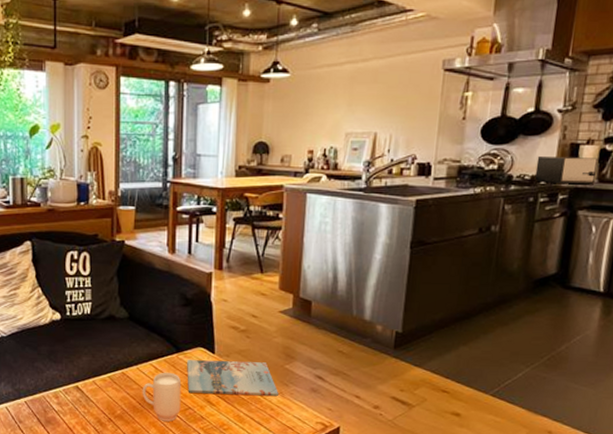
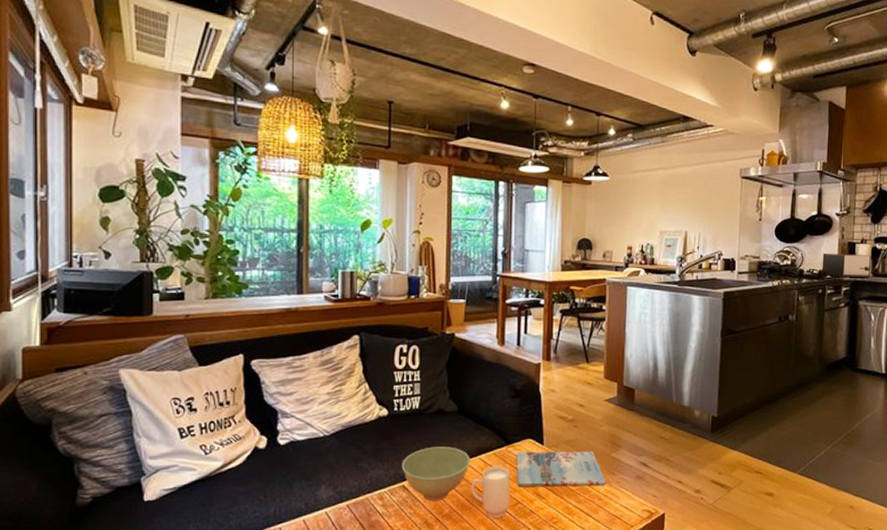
bowl: none [75,351,141,402] -> present [401,447,470,501]

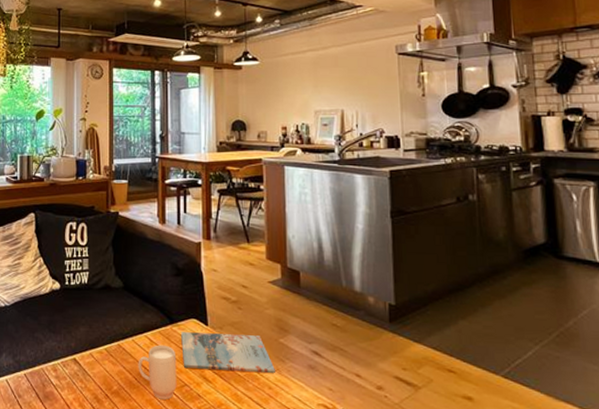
bowl: present [401,447,470,501] -> none [72,321,136,377]
toaster: present [822,253,872,279] -> none [501,127,565,154]

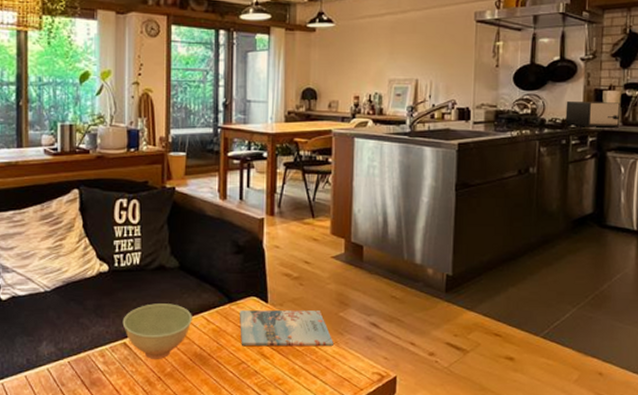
bowl: none [72,321,136,377] -> present [122,303,192,359]
mug: present [138,344,177,400] -> none [193,324,234,378]
toaster: none [501,127,565,154] -> present [565,101,621,128]

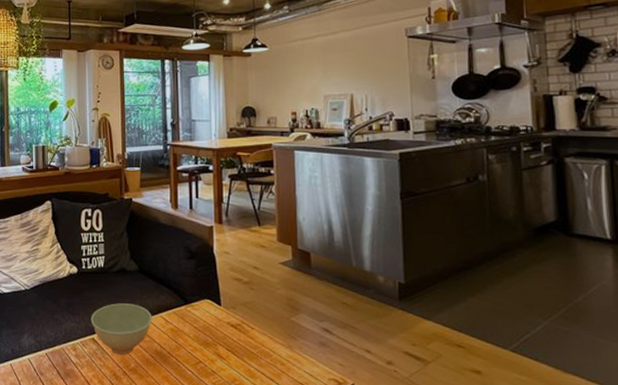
magazine: present [240,310,333,346] -> none [195,312,287,350]
toaster: present [565,101,621,128] -> none [512,107,577,134]

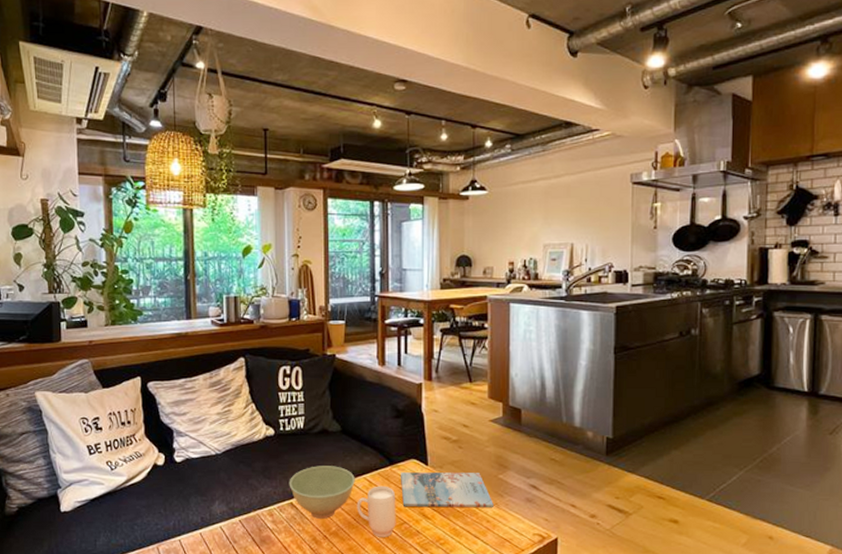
mug: none [154,324,192,376] -> present [356,485,396,537]
magazine: none [195,312,287,350] -> present [401,472,494,507]

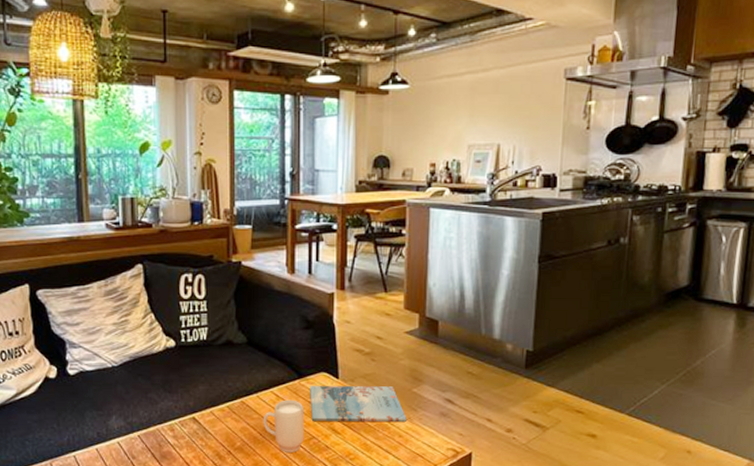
bowl: present [289,466,355,519] -> none [191,379,261,434]

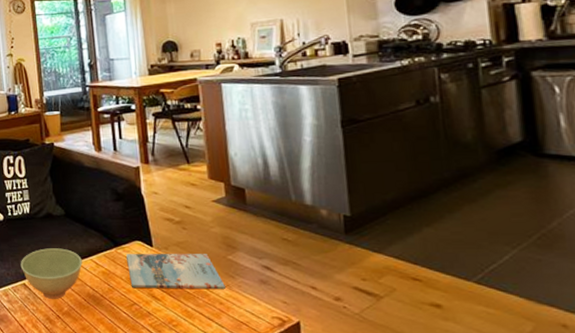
bowl: none [191,379,261,434] -> present [20,248,82,299]
mug: present [263,399,304,453] -> none [85,267,127,318]

